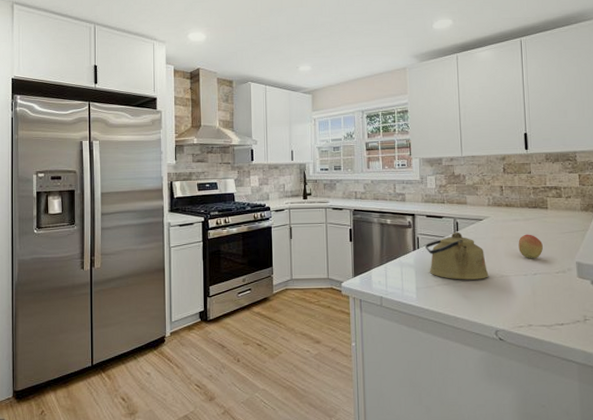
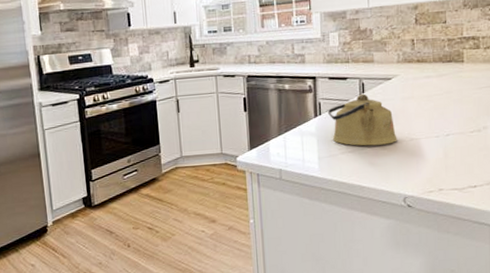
fruit: present [518,234,543,258] -> none [430,91,457,118]

